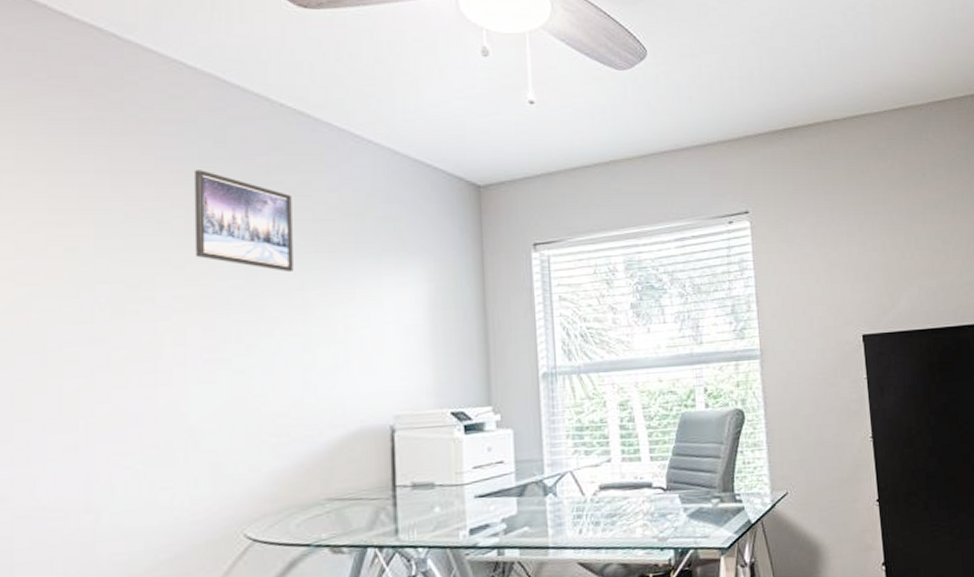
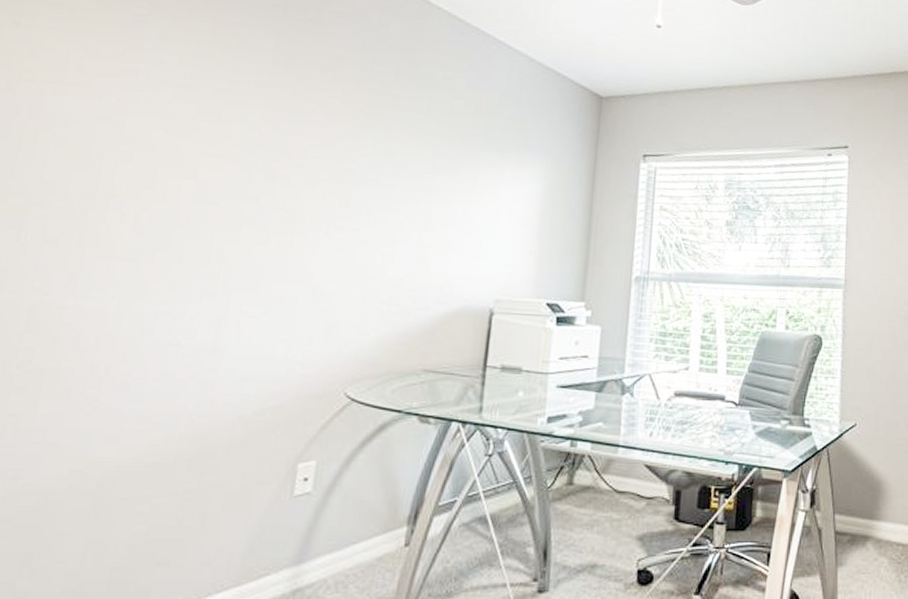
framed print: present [193,170,293,273] -> none [344,58,435,157]

